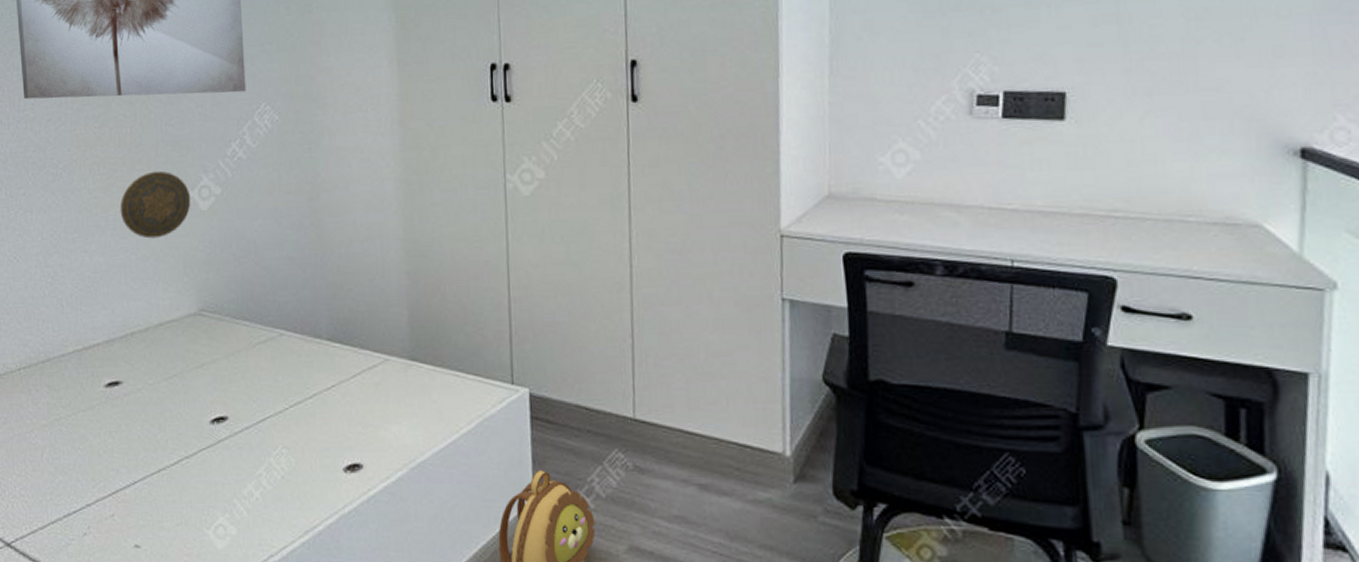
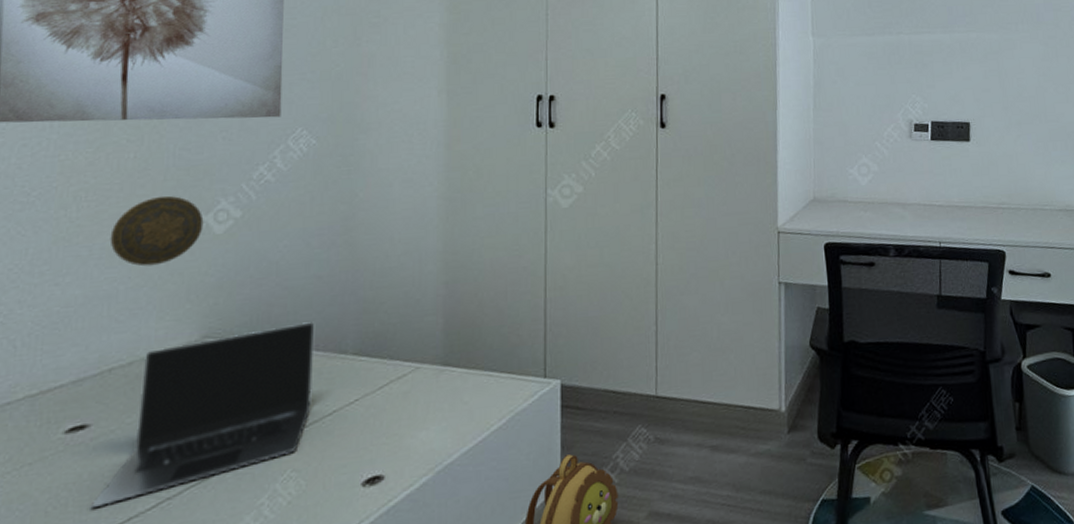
laptop: none [131,303,295,456] -> present [92,322,315,507]

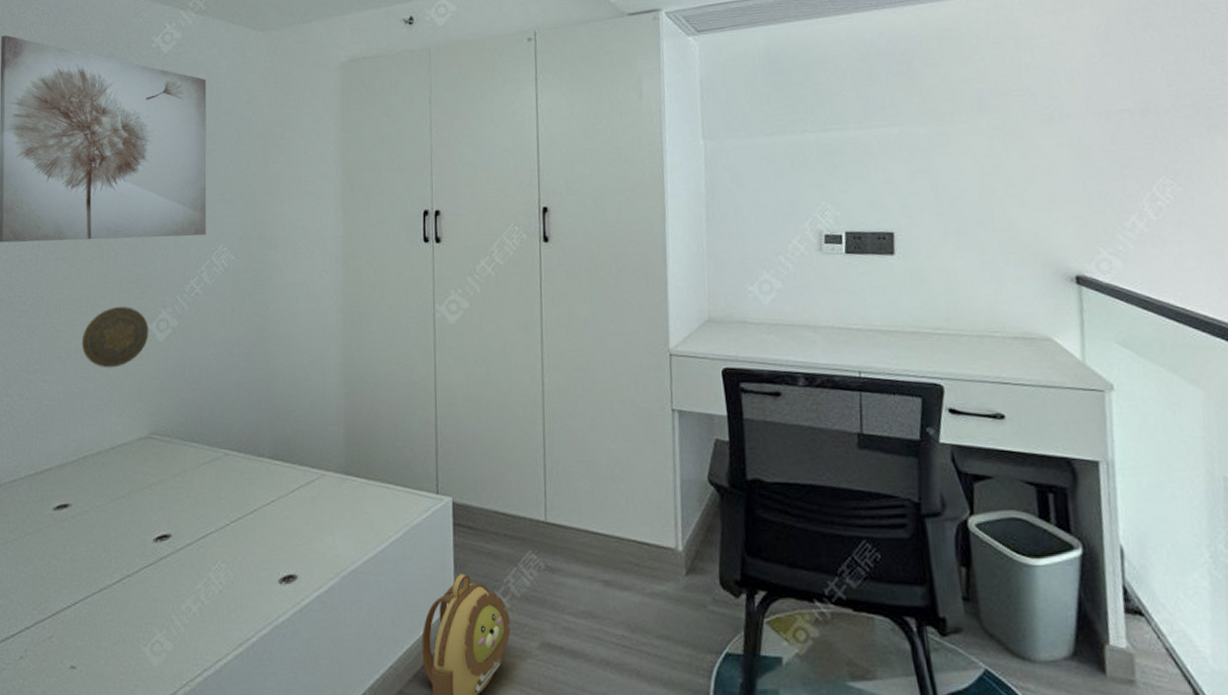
laptop: present [92,322,315,507] -> none [74,425,238,576]

